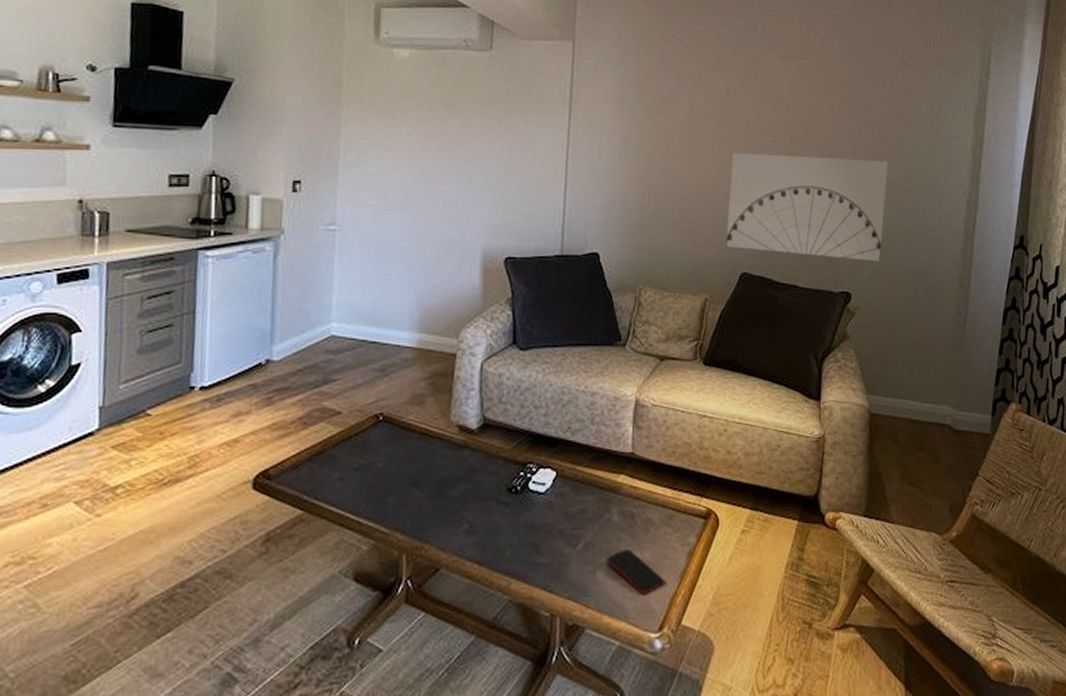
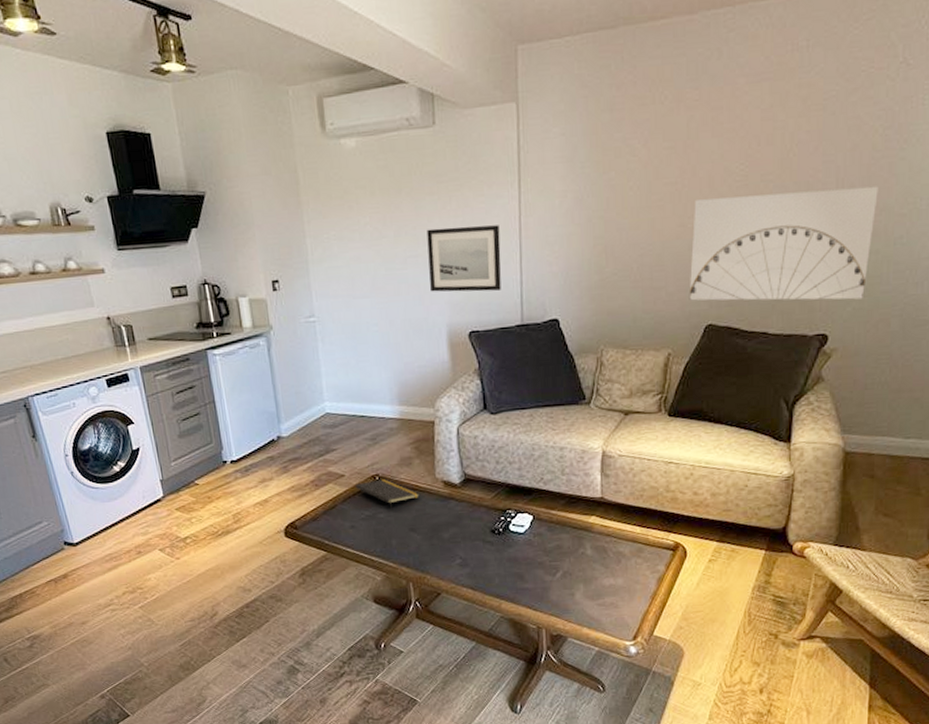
notepad: none [352,420,429,461] -> present [355,479,420,512]
wall art: none [469,147,547,217] -> present [426,225,501,292]
smartphone: present [606,549,667,595] -> none [583,576,639,612]

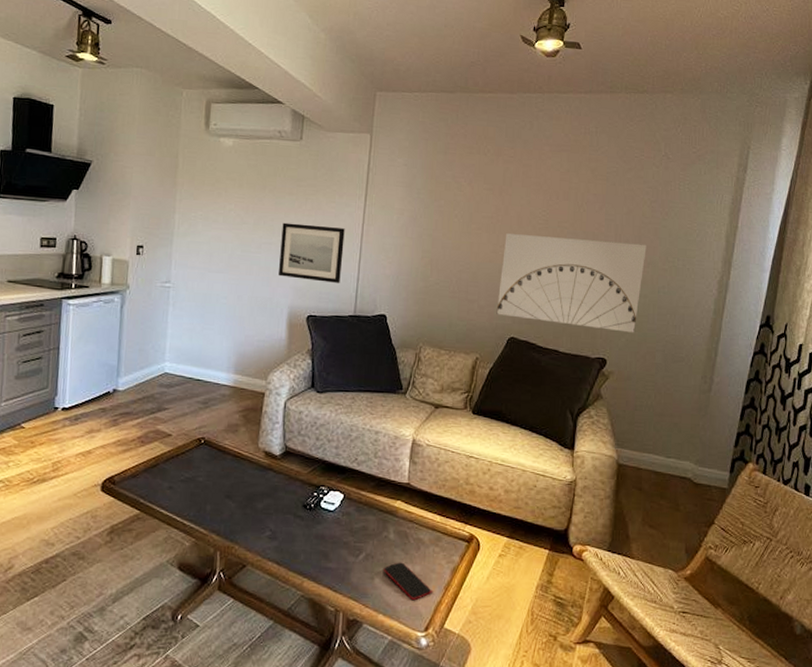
notepad: present [355,479,420,512] -> none [179,443,240,476]
smartphone: none [583,576,639,612] -> present [383,562,433,601]

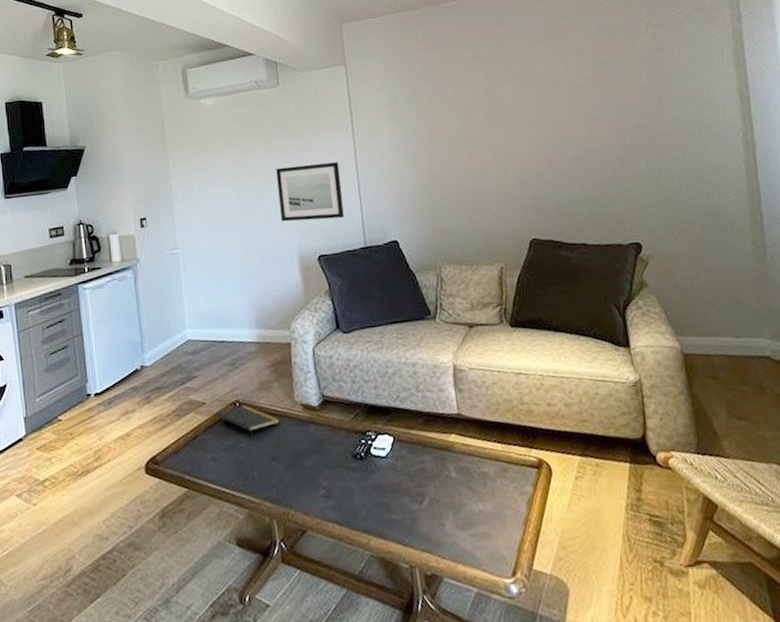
notepad: none [179,443,240,476] -> present [215,405,280,440]
smartphone: present [383,562,433,601] -> none [451,502,512,544]
wall art: present [496,233,647,333] -> none [502,116,665,219]

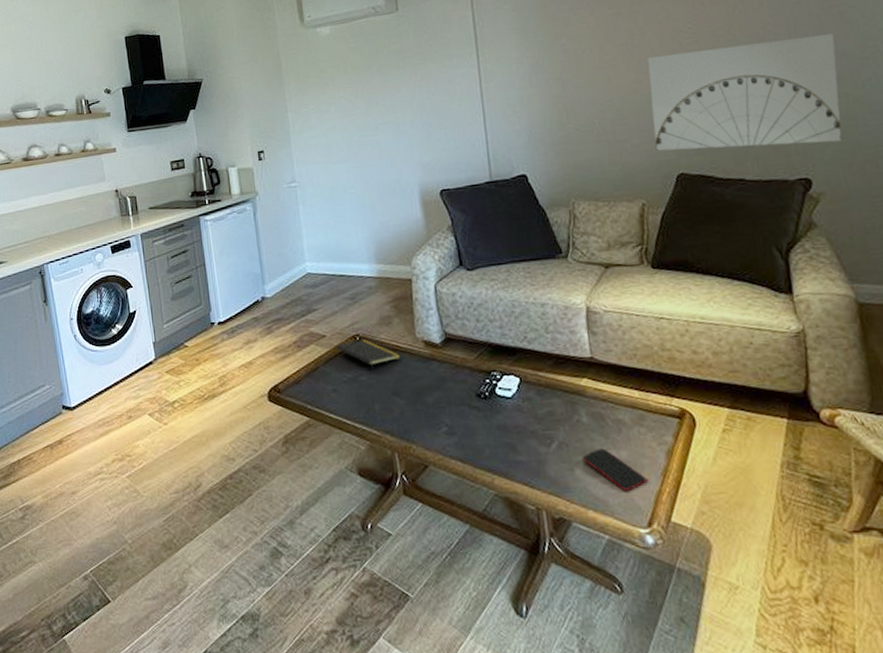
wall art: present [276,162,344,222] -> none [395,91,468,155]
smartphone: none [451,502,512,544] -> present [582,448,649,492]
wall art: none [502,116,665,219] -> present [647,33,842,151]

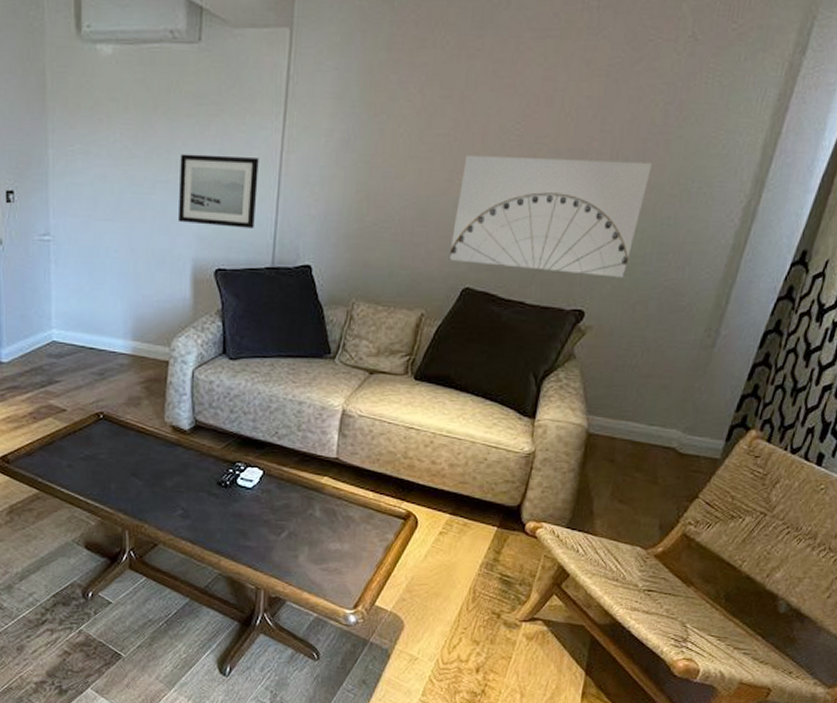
notepad: present [336,339,401,374] -> none [76,418,145,453]
wall art: none [395,91,468,155] -> present [179,154,259,228]
smartphone: present [582,448,649,492] -> none [307,540,364,579]

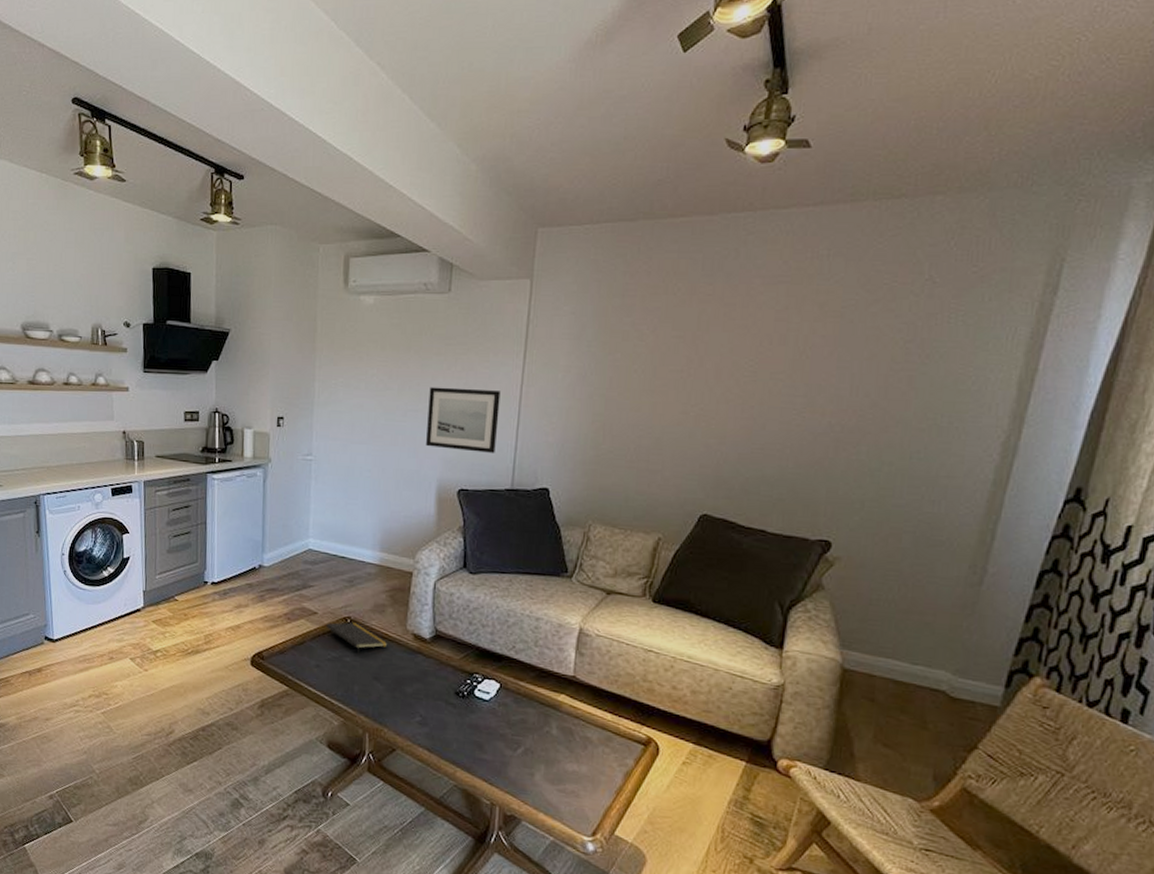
notepad: none [76,418,145,453] -> present [326,622,388,657]
wall art: present [448,156,652,278] -> none [685,390,896,510]

